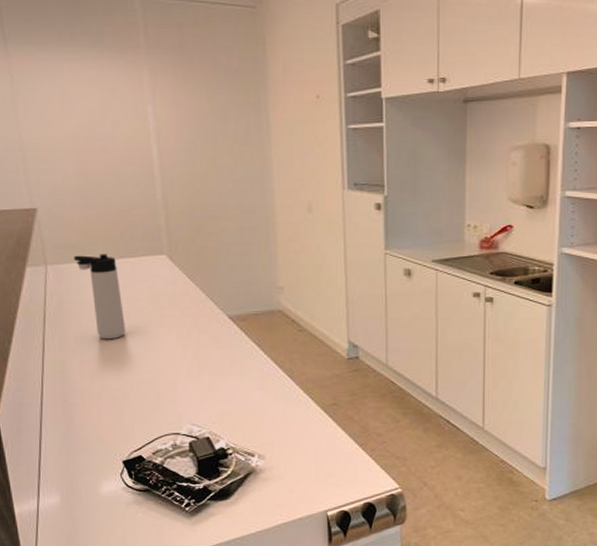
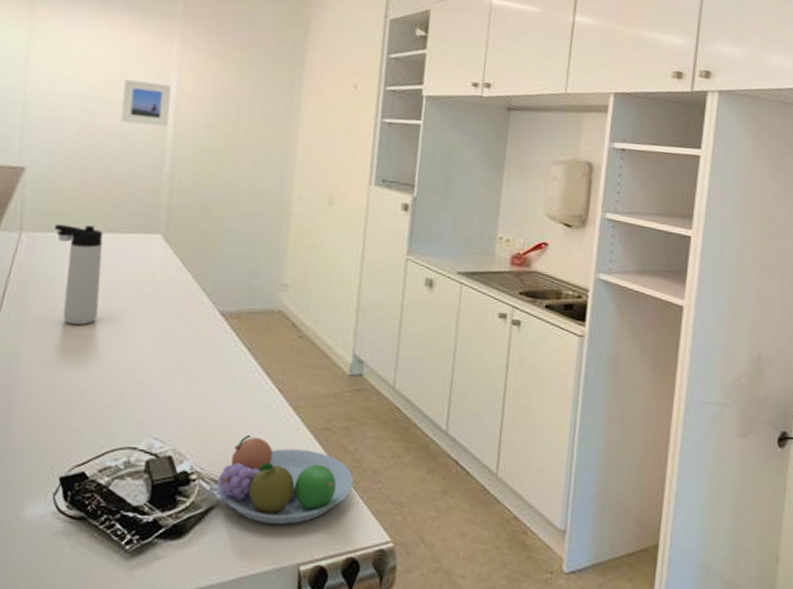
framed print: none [105,116,152,157] -> present [121,80,171,126]
fruit bowl: none [250,415,363,482] -> present [216,435,354,525]

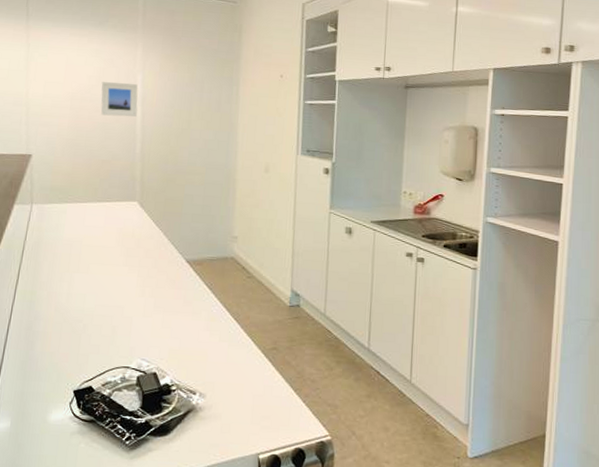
thermos bottle: present [55,224,103,326] -> none [57,197,94,275]
fruit bowl: present [216,435,354,525] -> none [191,355,298,423]

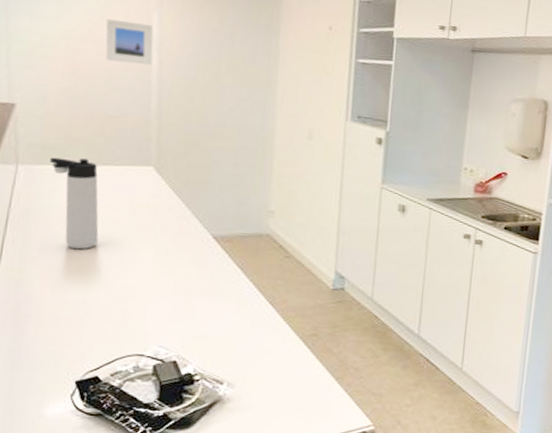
thermos bottle: none [57,197,94,275] -> present [50,157,99,250]

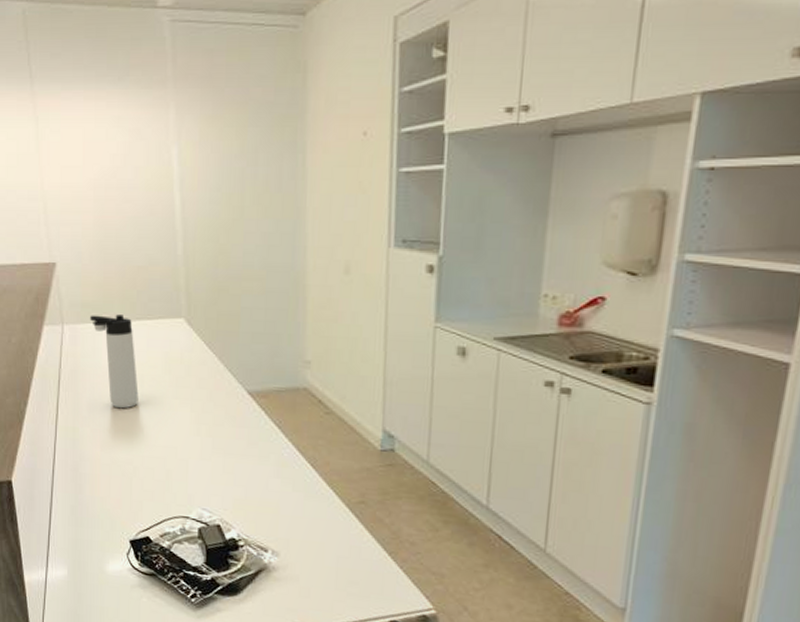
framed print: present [105,19,154,65] -> none [128,160,175,207]

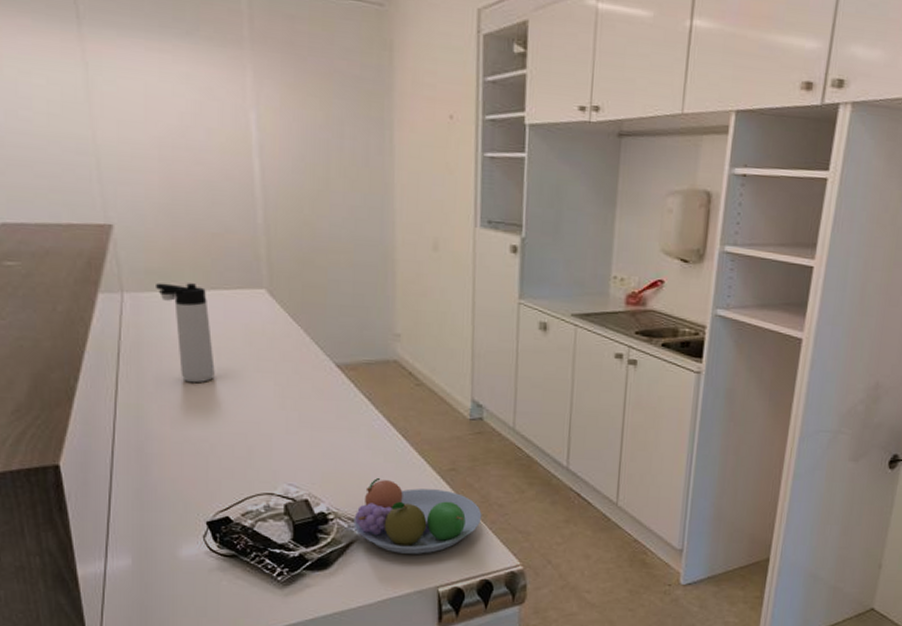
fruit bowl: none [262,507,393,588] -> present [354,478,482,554]

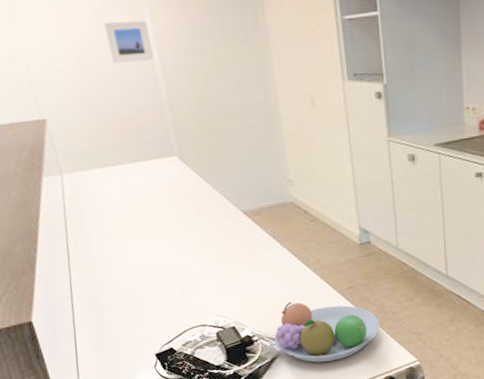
thermos bottle: present [156,283,215,383] -> none [88,159,145,242]
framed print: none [199,121,254,173] -> present [103,20,154,63]

